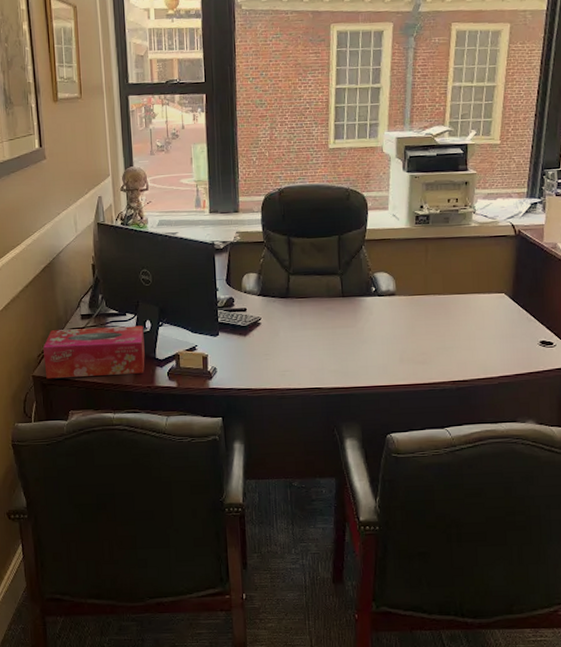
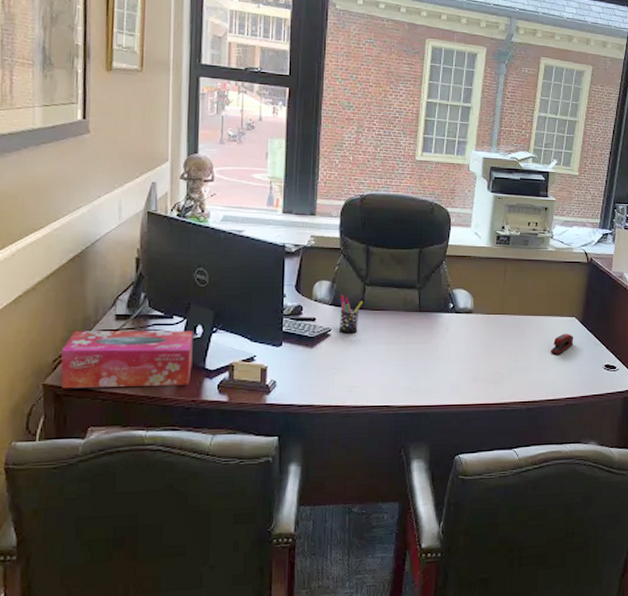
pen holder: none [266,285,289,322] -> present [339,294,364,334]
stapler: none [479,311,504,333] -> present [550,334,574,354]

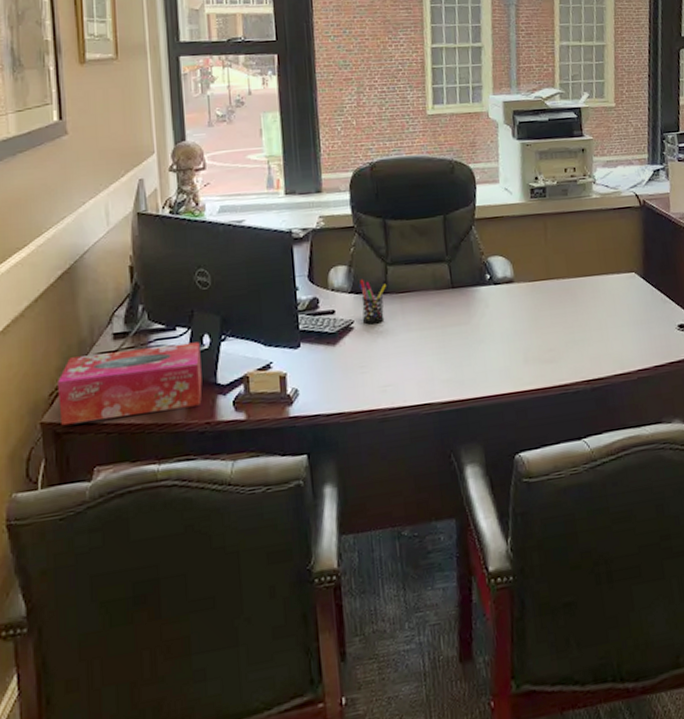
stapler: present [550,334,574,354] -> none [610,293,637,320]

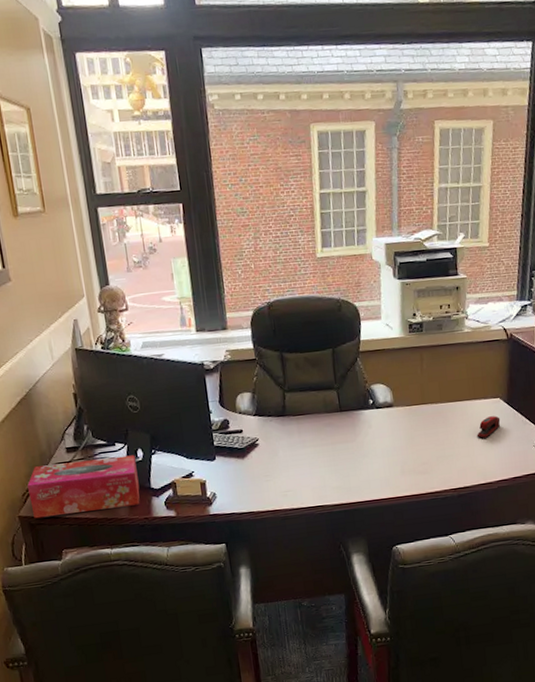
pen holder: present [359,279,387,325] -> none [261,403,286,442]
stapler: none [610,293,637,320] -> present [476,416,501,438]

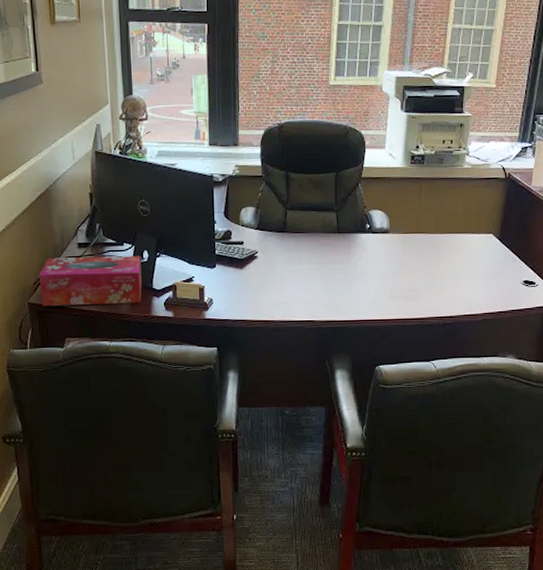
stapler: present [476,416,501,438] -> none [467,251,491,271]

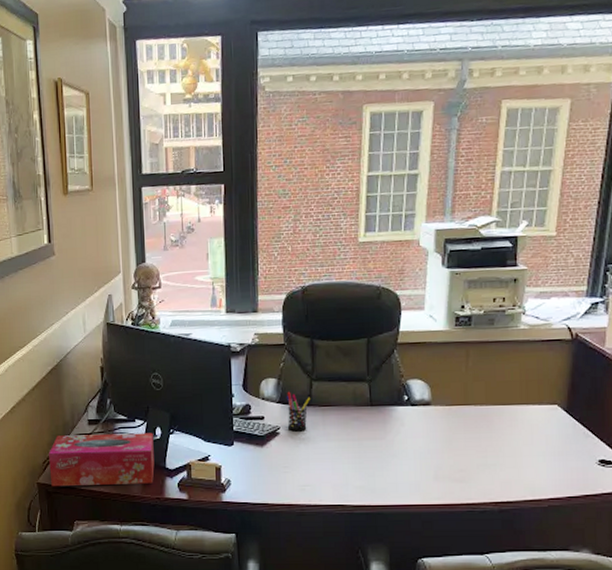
pen holder: none [263,219,286,255] -> present [286,391,311,432]

